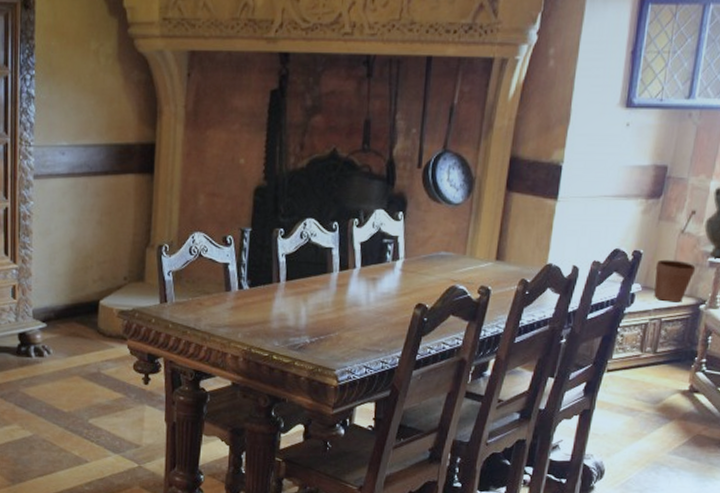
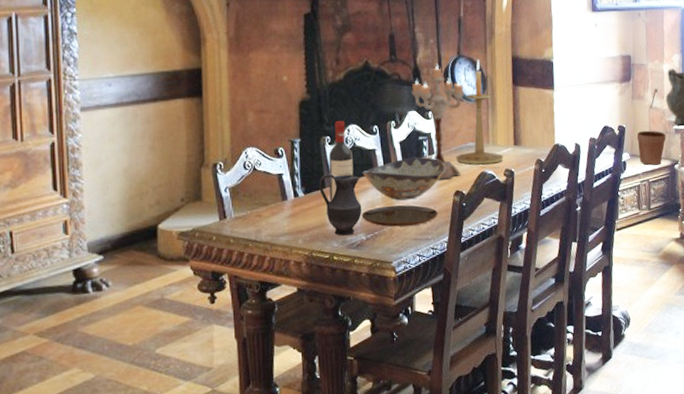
pitcher: none [266,268,312,336] -> present [319,173,362,236]
wine bottle: none [276,213,306,299] -> present [328,121,354,202]
plate: none [308,310,394,335] -> present [361,205,438,227]
decorative bowl: none [314,260,409,307] -> present [362,156,445,201]
candelabra: none [381,157,445,290] -> present [410,63,465,180]
candlestick: none [423,157,480,278] -> present [456,60,503,165]

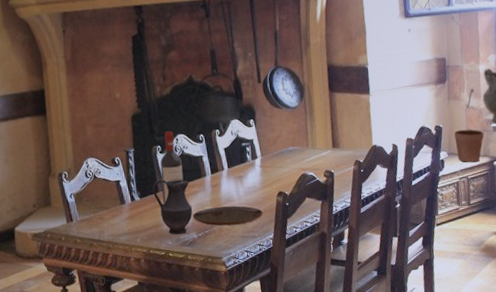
decorative bowl: present [362,156,445,201] -> none [191,161,268,202]
candelabra: present [410,63,465,180] -> none [232,75,284,182]
candlestick: present [456,60,503,165] -> none [277,69,323,167]

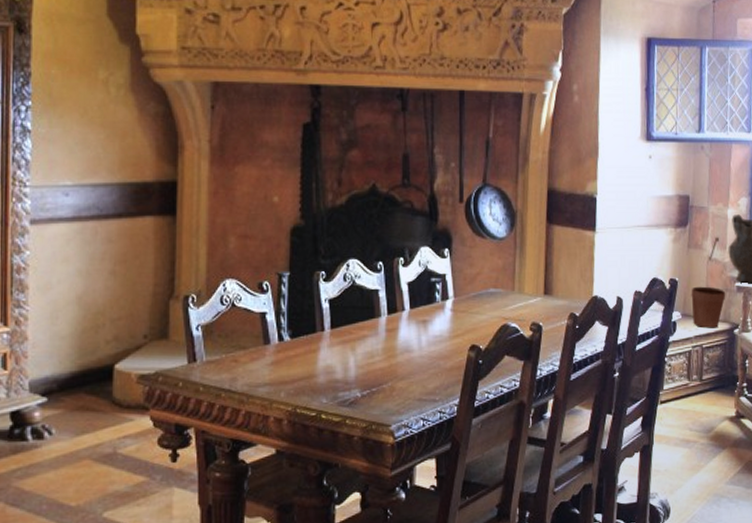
pitcher: present [152,179,193,235] -> none [309,315,359,391]
wine bottle: present [160,131,184,205] -> none [320,254,351,349]
plate: present [192,205,263,226] -> none [357,357,449,384]

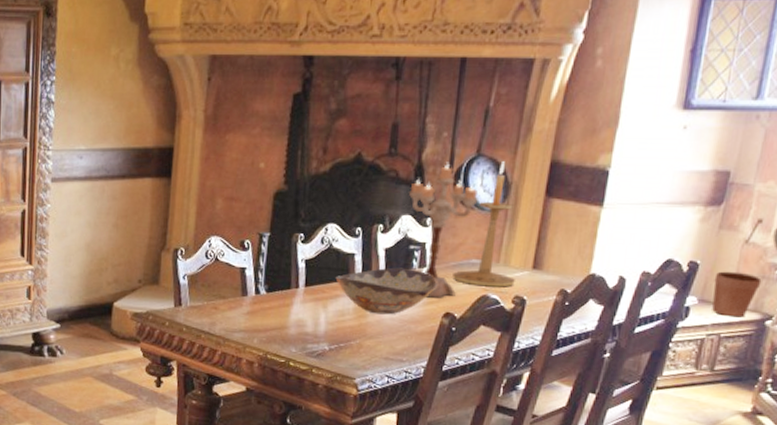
decorative bowl: none [361,301,460,353] -> present [335,267,437,315]
candelabra: none [424,192,489,331] -> present [408,162,478,298]
candlestick: none [474,190,530,316] -> present [453,161,515,287]

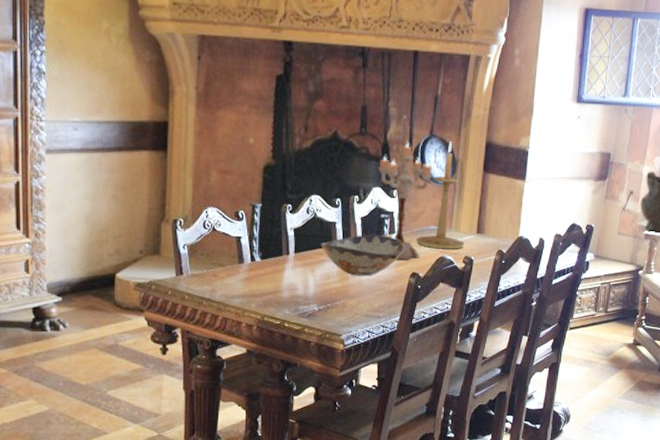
flowerpot: present [712,271,762,318] -> none [604,232,635,269]

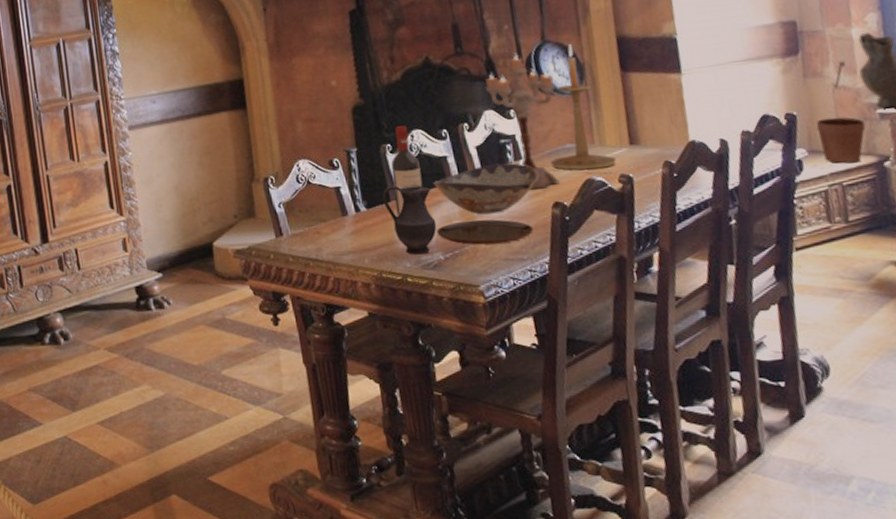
pitcher: none [276,241,318,304] -> present [382,185,437,255]
wine bottle: none [286,190,313,270] -> present [390,126,423,217]
plate: none [316,279,392,302] -> present [436,219,534,245]
flowerpot: none [604,232,635,269] -> present [816,117,866,164]

